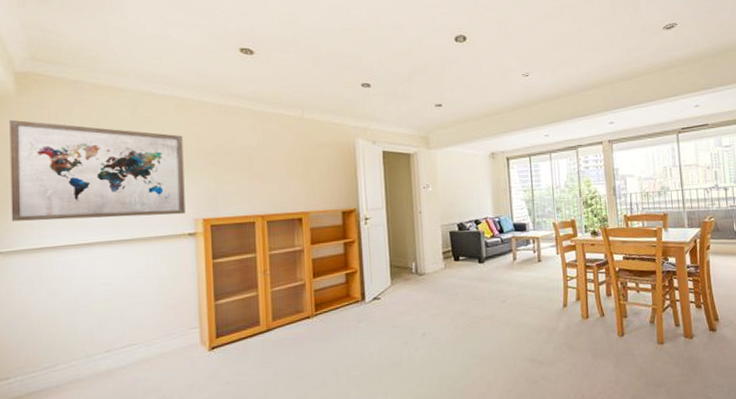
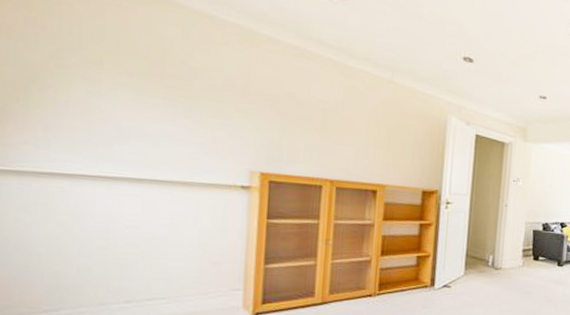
wall art: present [9,119,185,222] -> none [10,9,246,164]

